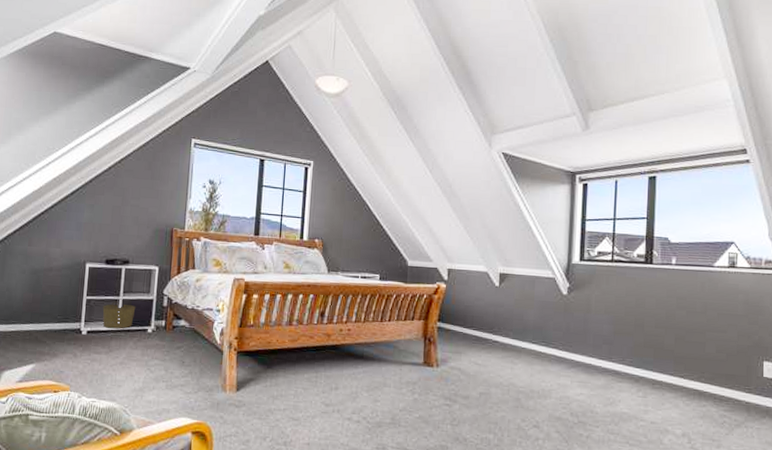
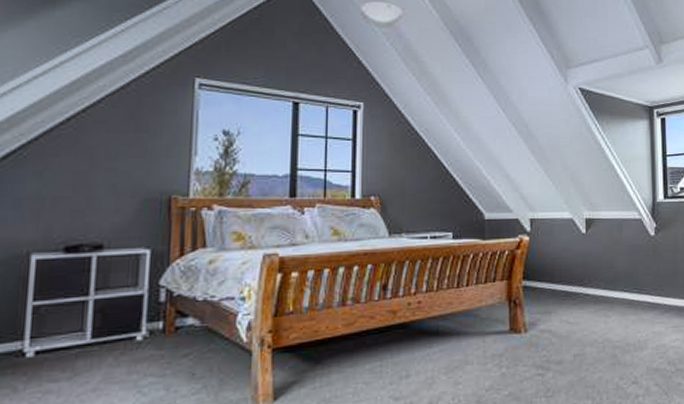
basket: present [102,300,136,329] -> none [60,302,116,343]

